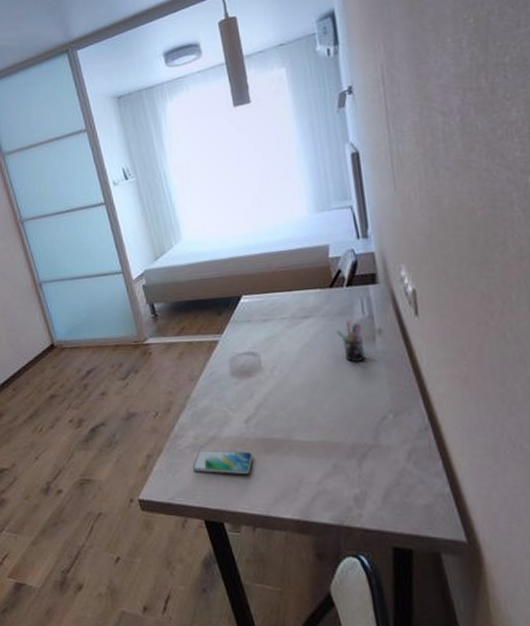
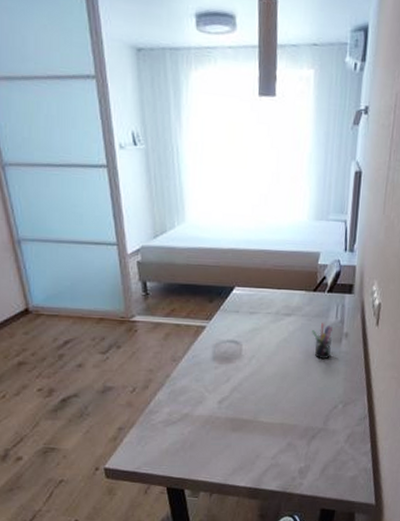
smartphone: present [193,450,253,475] -> none [163,425,221,449]

